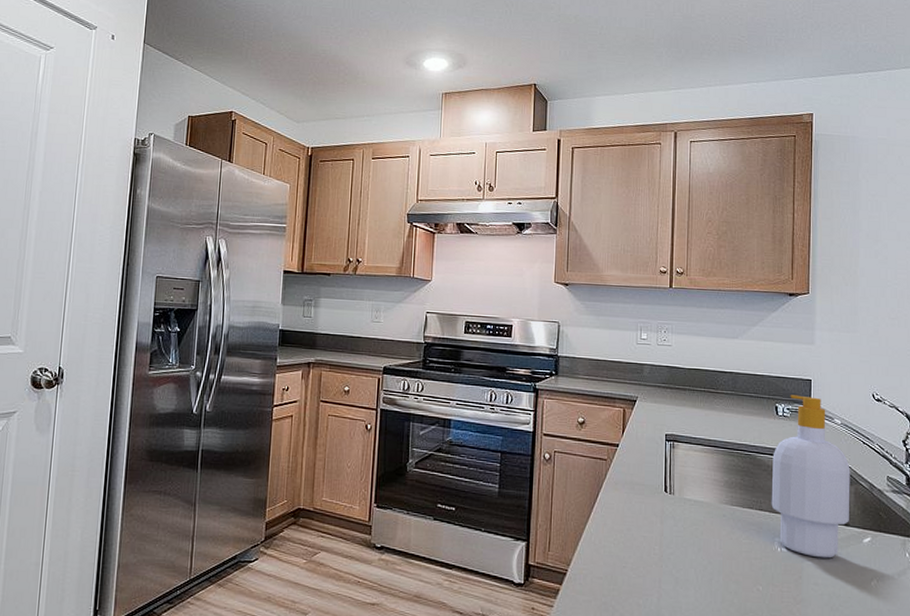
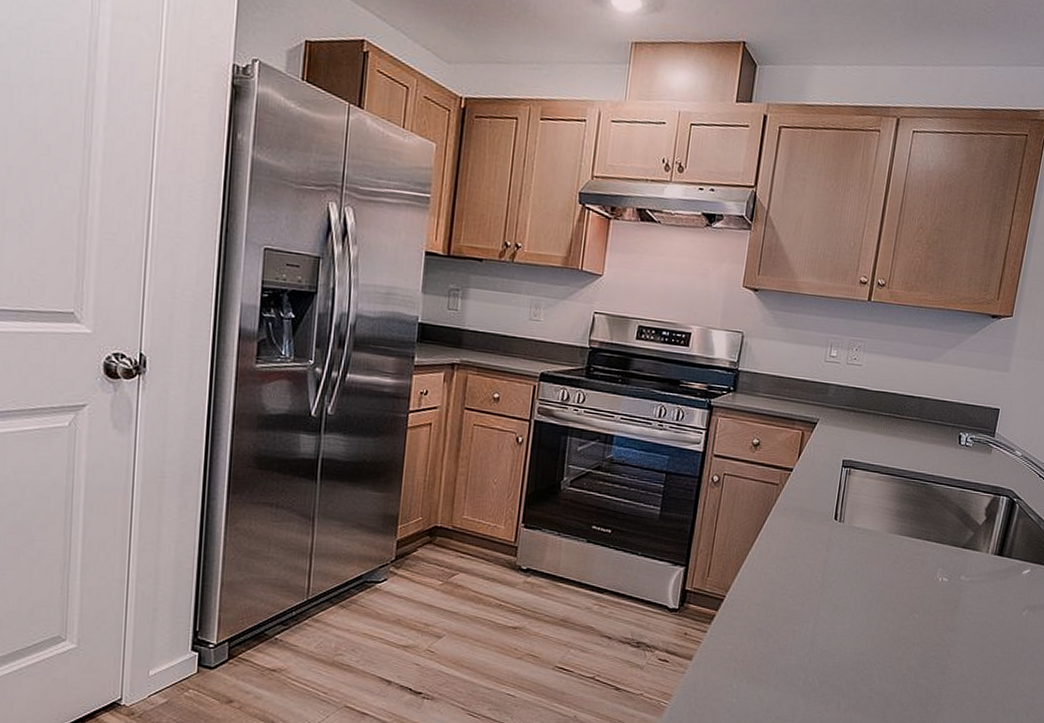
soap bottle: present [771,395,850,558] -> none [939,424,1023,589]

